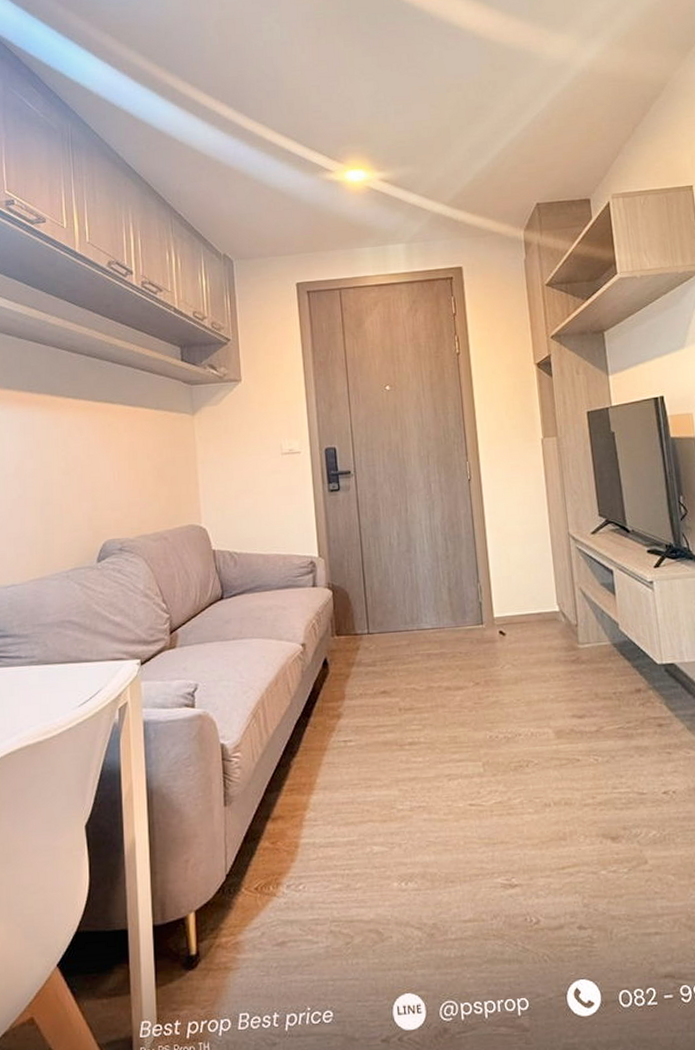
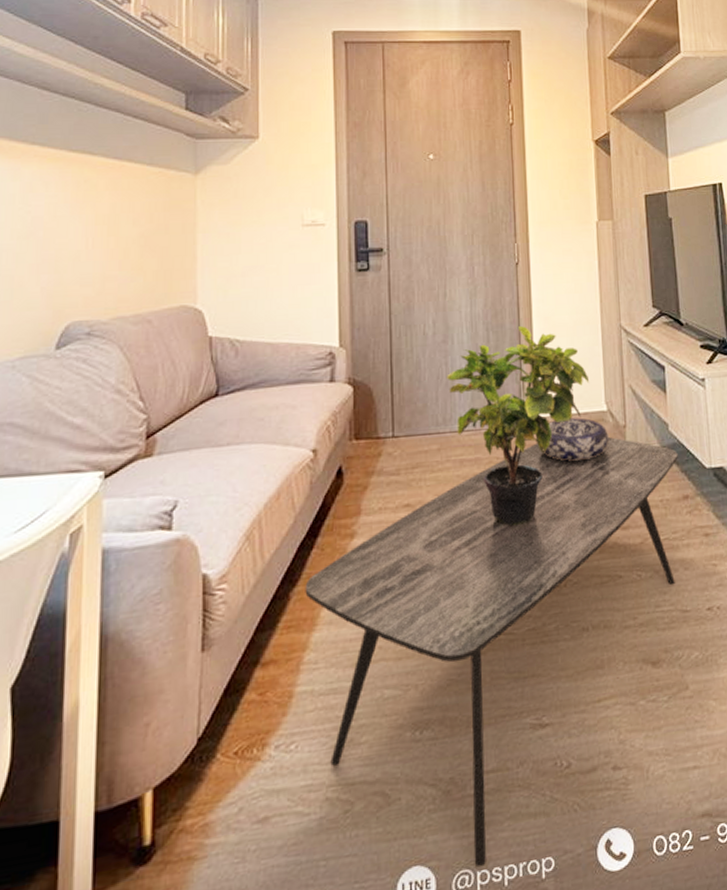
coffee table: none [302,635,631,1000] -> present [305,437,678,868]
potted plant: none [412,536,542,712] -> present [447,326,590,526]
decorative bowl: none [500,617,563,657] -> present [541,418,610,462]

